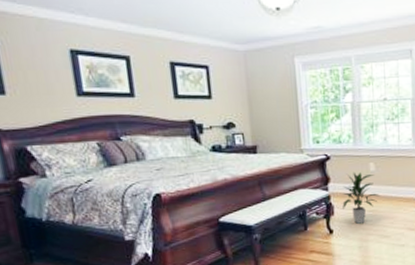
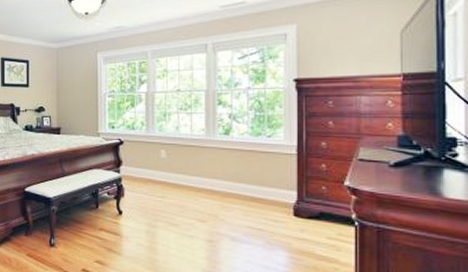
indoor plant: present [342,172,381,224] -> none [133,157,171,208]

